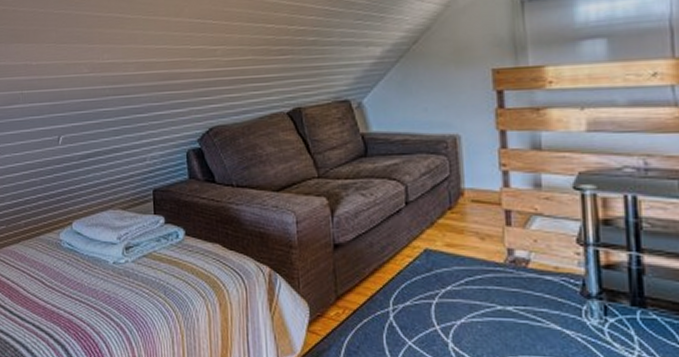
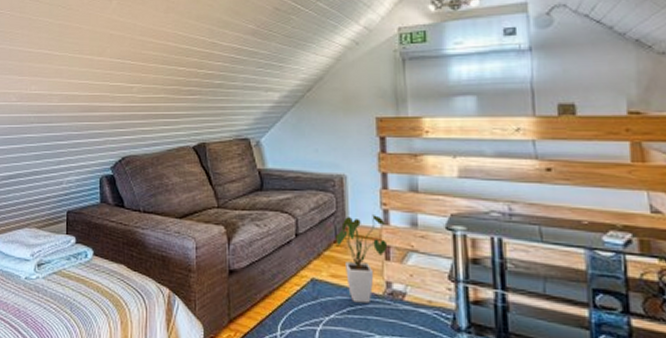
house plant: none [449,177,509,273] -> present [335,215,388,304]

